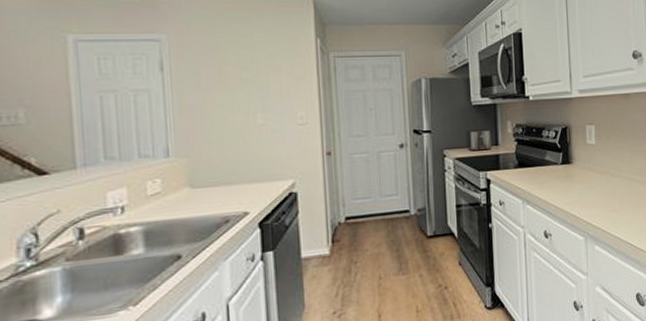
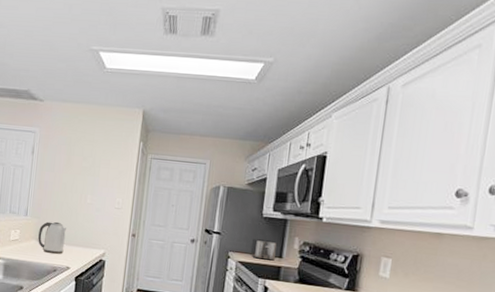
kettle: none [192,156,236,202] -> present [38,221,66,255]

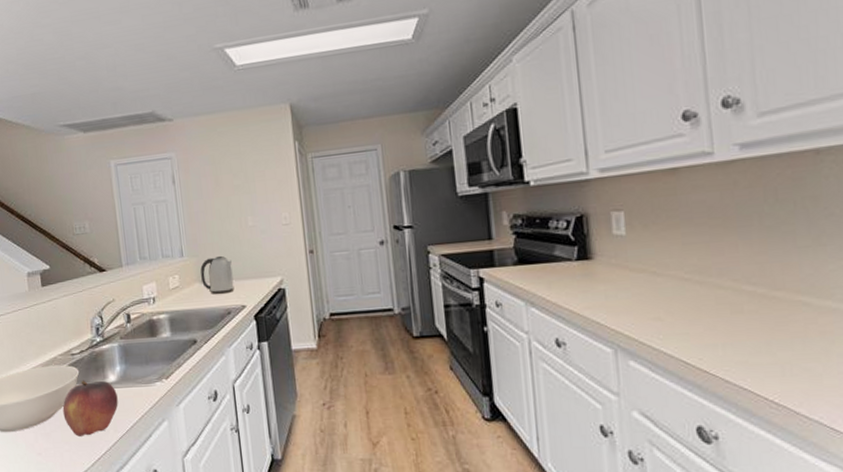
toaster: present [251,239,277,261] -> none [452,222,484,247]

